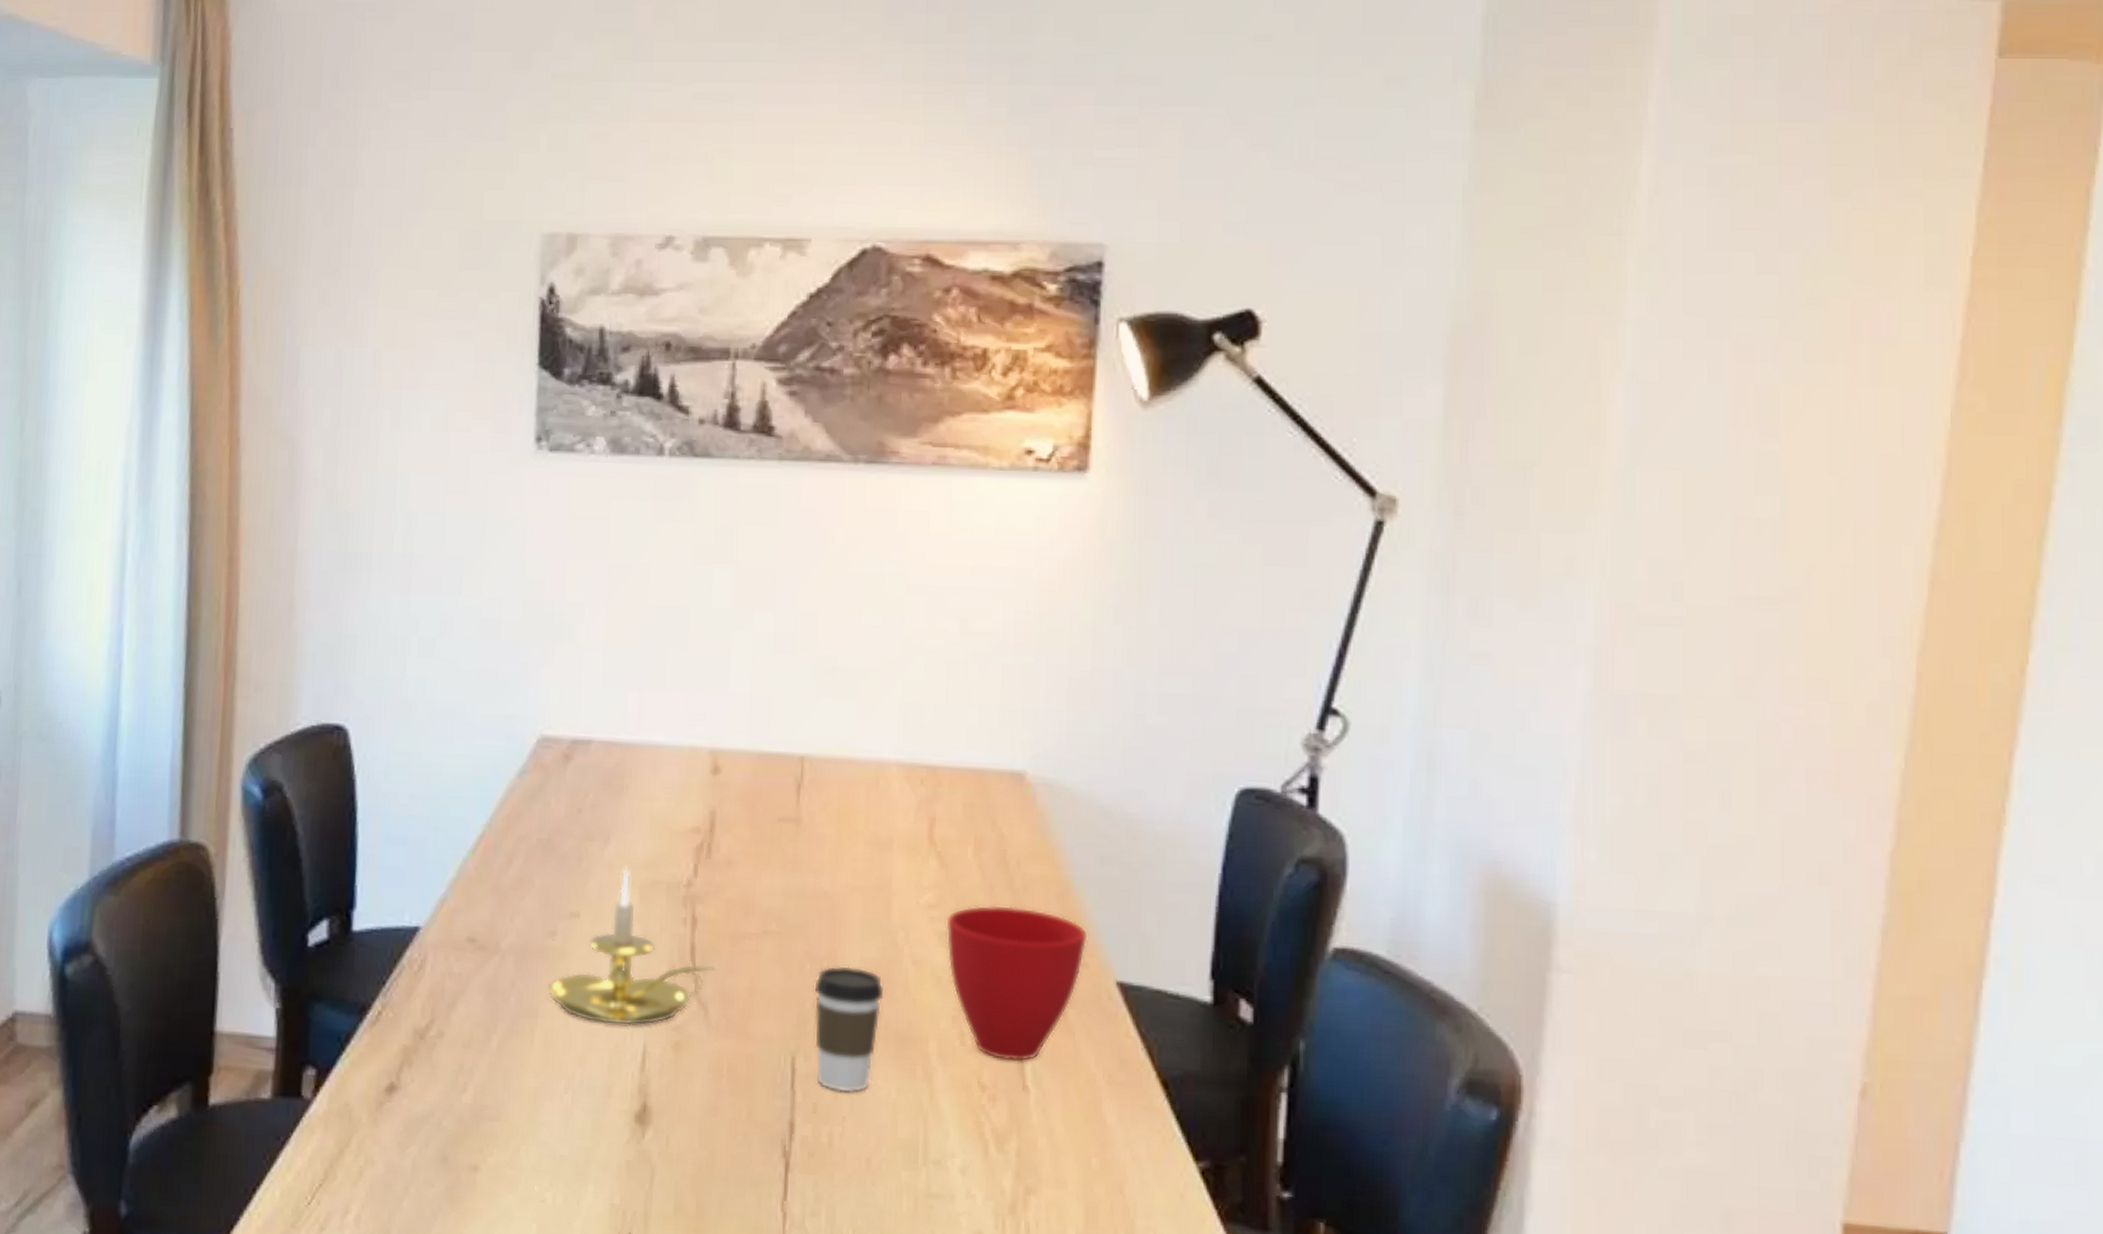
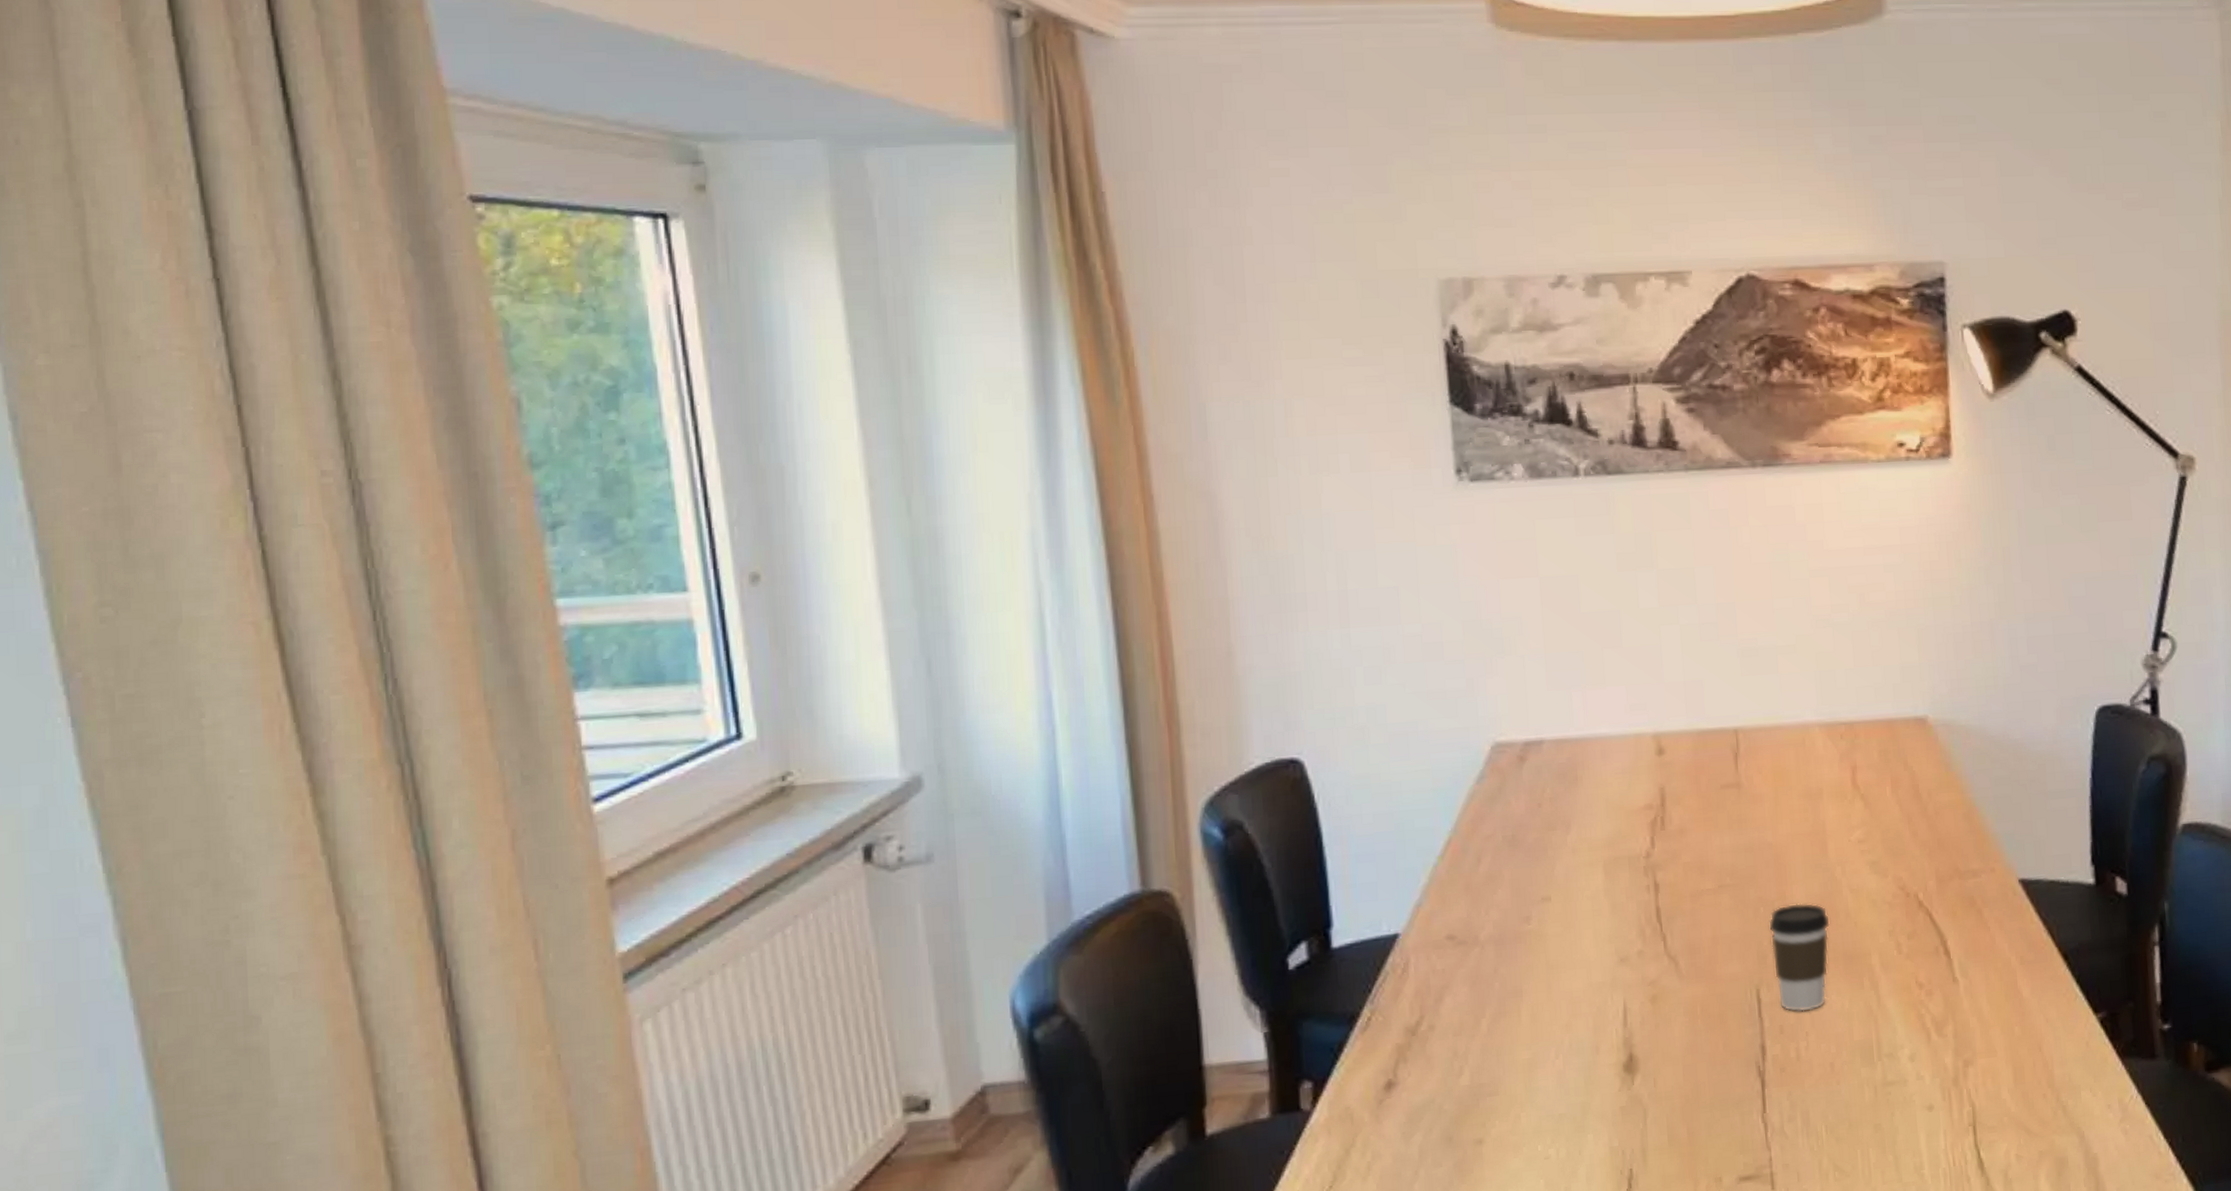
candle holder: present [547,866,716,1026] -> none [1528,848,1681,992]
cup: present [946,905,1088,1062] -> none [1875,830,1992,961]

